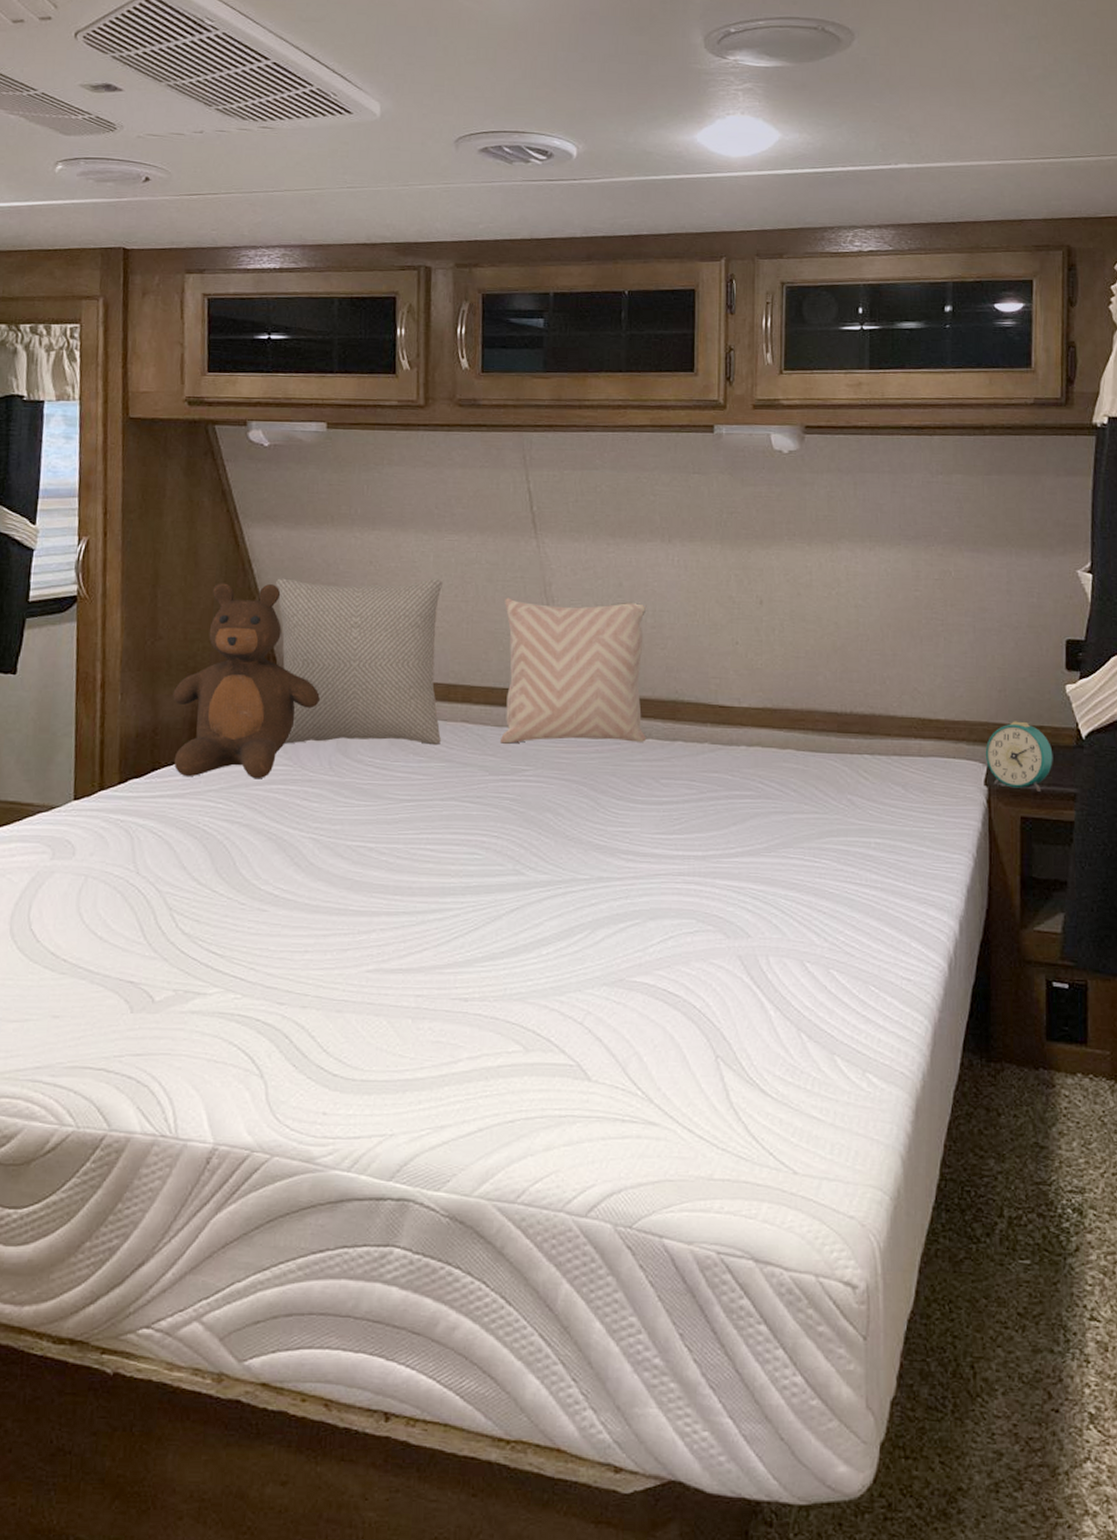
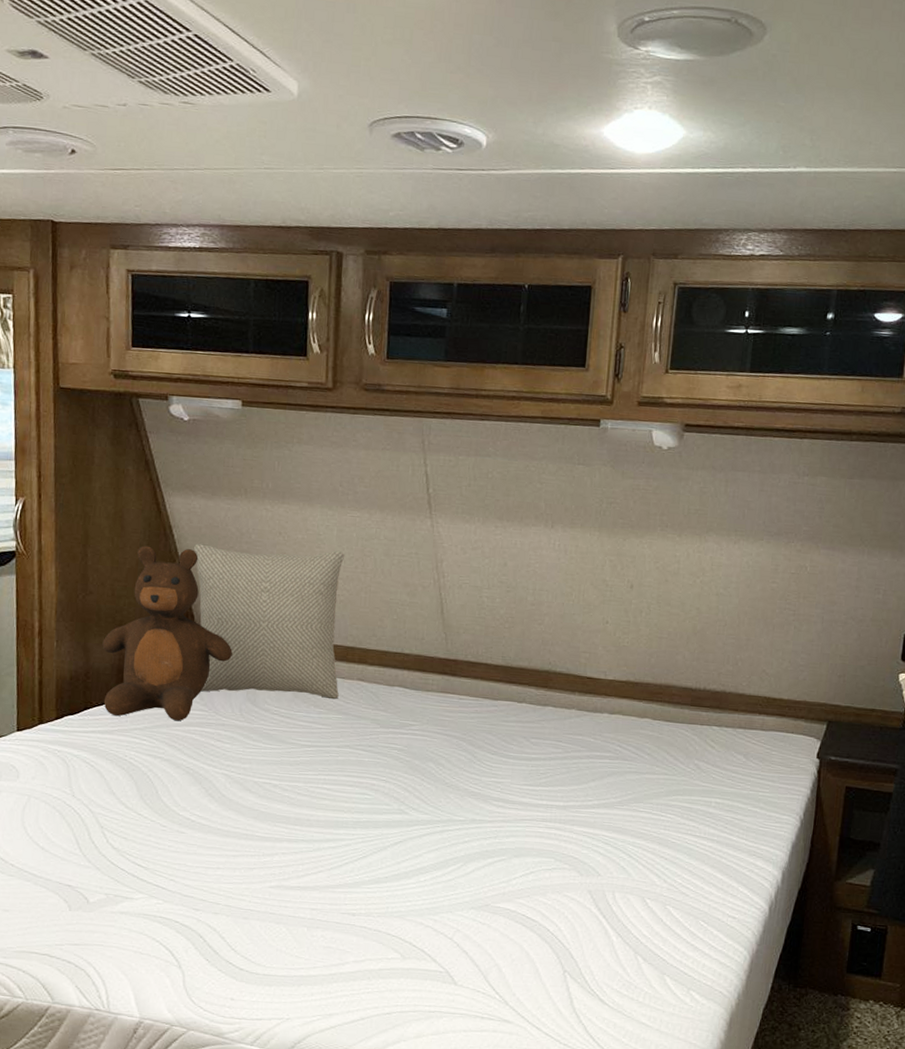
pillow: present [499,598,647,744] -> none [390,571,528,706]
alarm clock: present [985,720,1053,792] -> none [820,702,881,766]

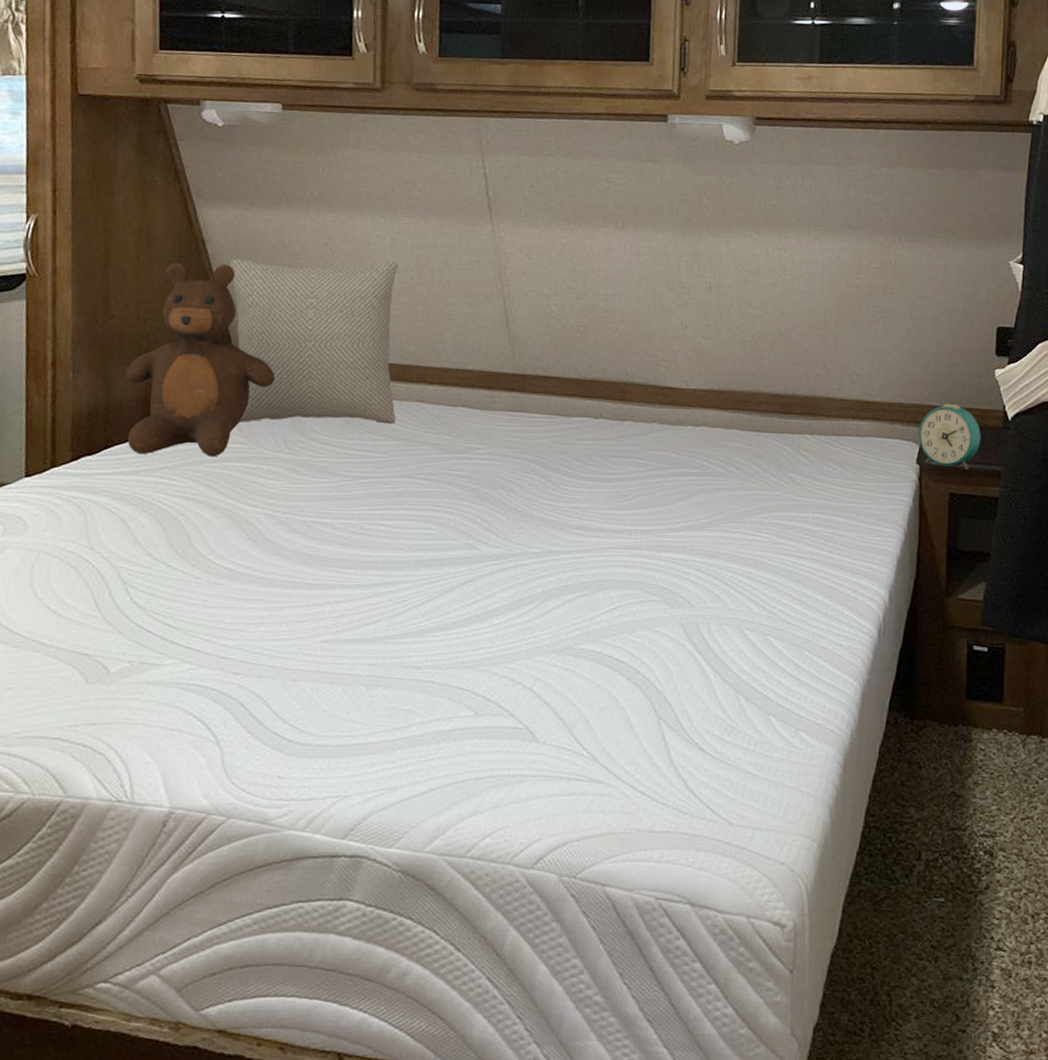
alarm clock: none [820,702,881,766] -> present [918,402,981,470]

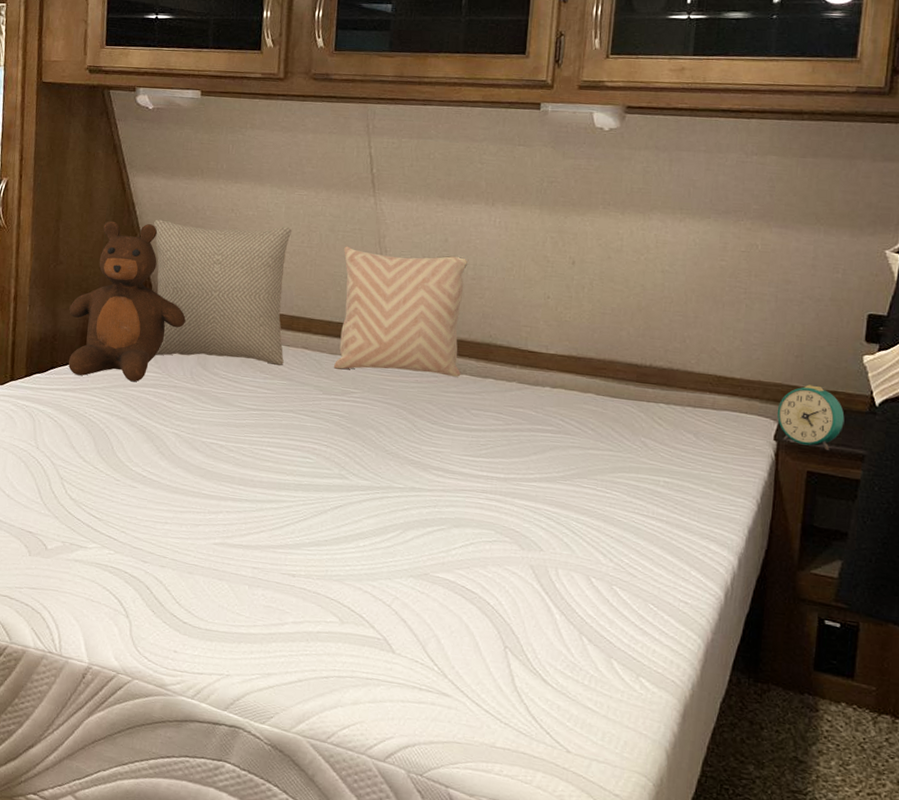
pillow: none [453,281,599,423] -> present [333,246,469,377]

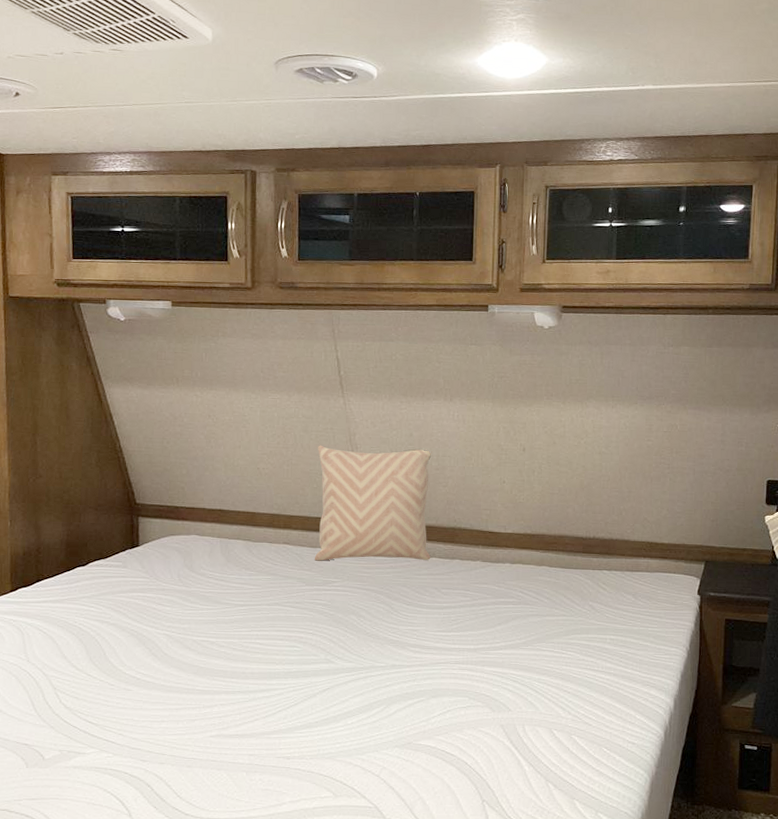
teddy bear: present [68,221,186,382] -> none [52,432,170,589]
pillow: present [154,219,292,366] -> none [133,428,267,562]
alarm clock: present [777,384,845,450] -> none [699,543,753,599]

